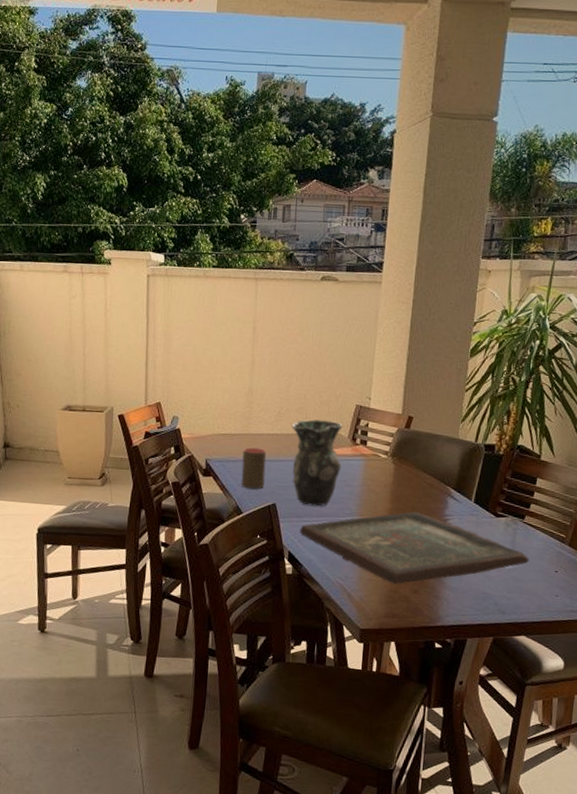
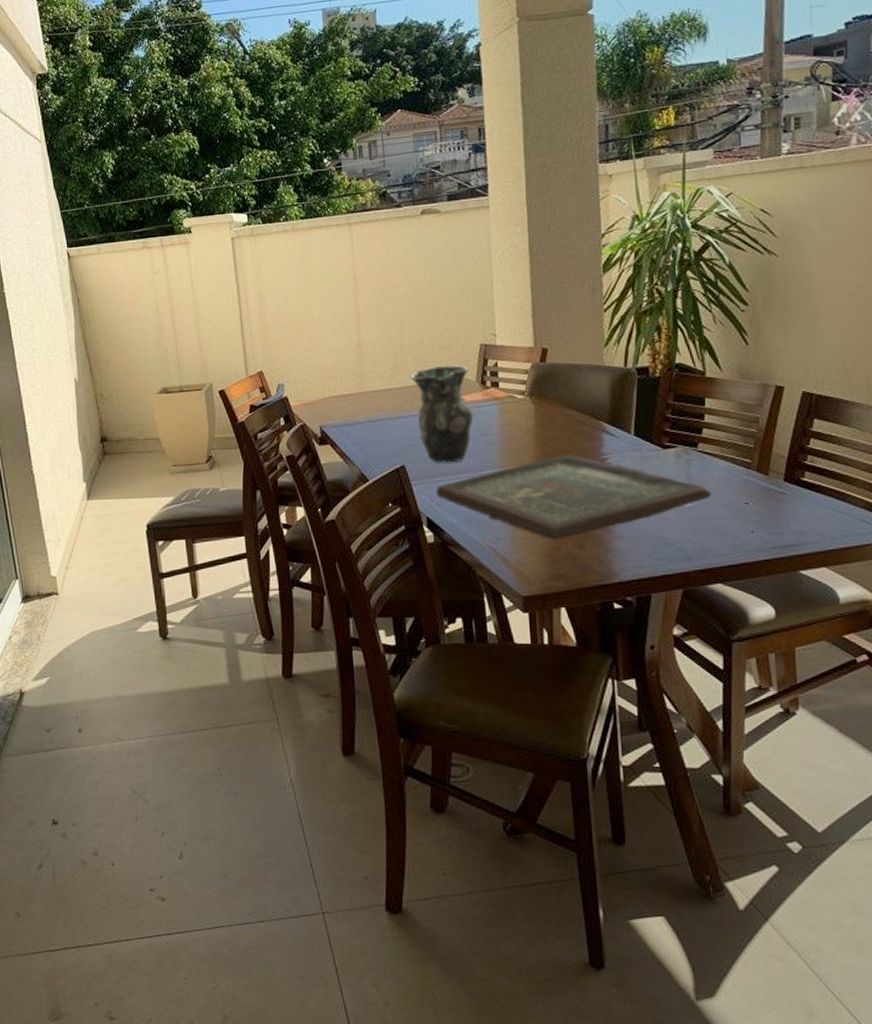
cup: present [241,447,267,490] -> none [360,406,389,453]

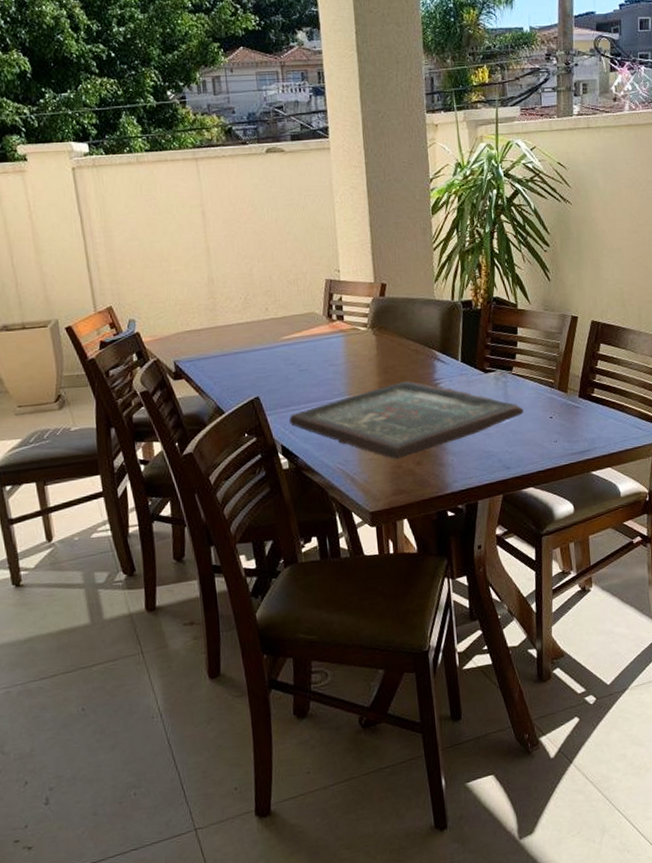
vase: present [411,365,474,463] -> none [262,300,322,393]

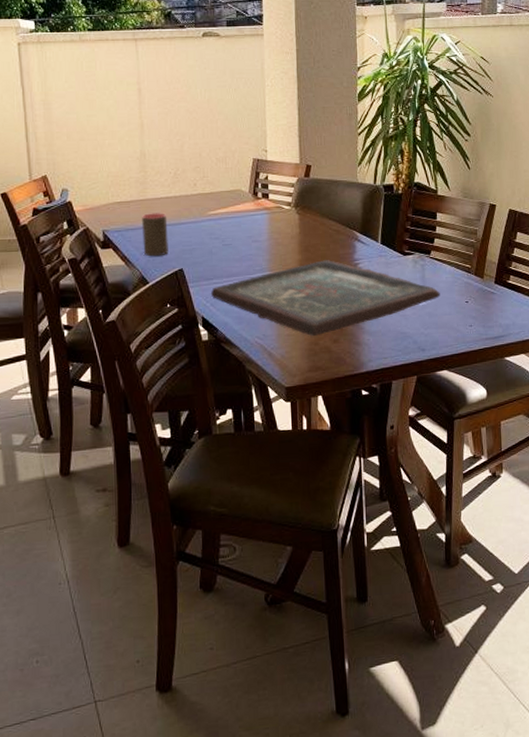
cup: none [214,340,243,386] -> present [142,213,168,257]

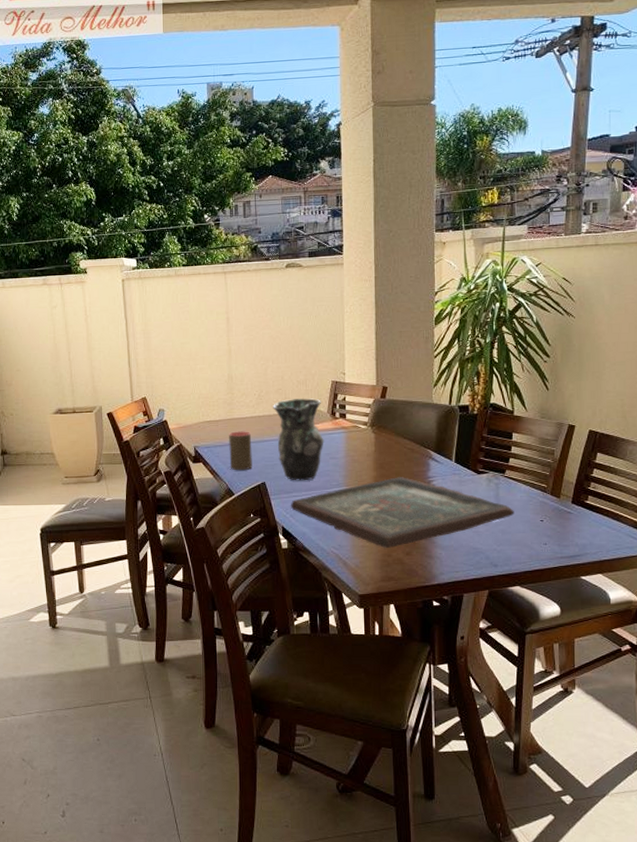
vase: none [190,177,246,267] -> present [273,398,324,481]

